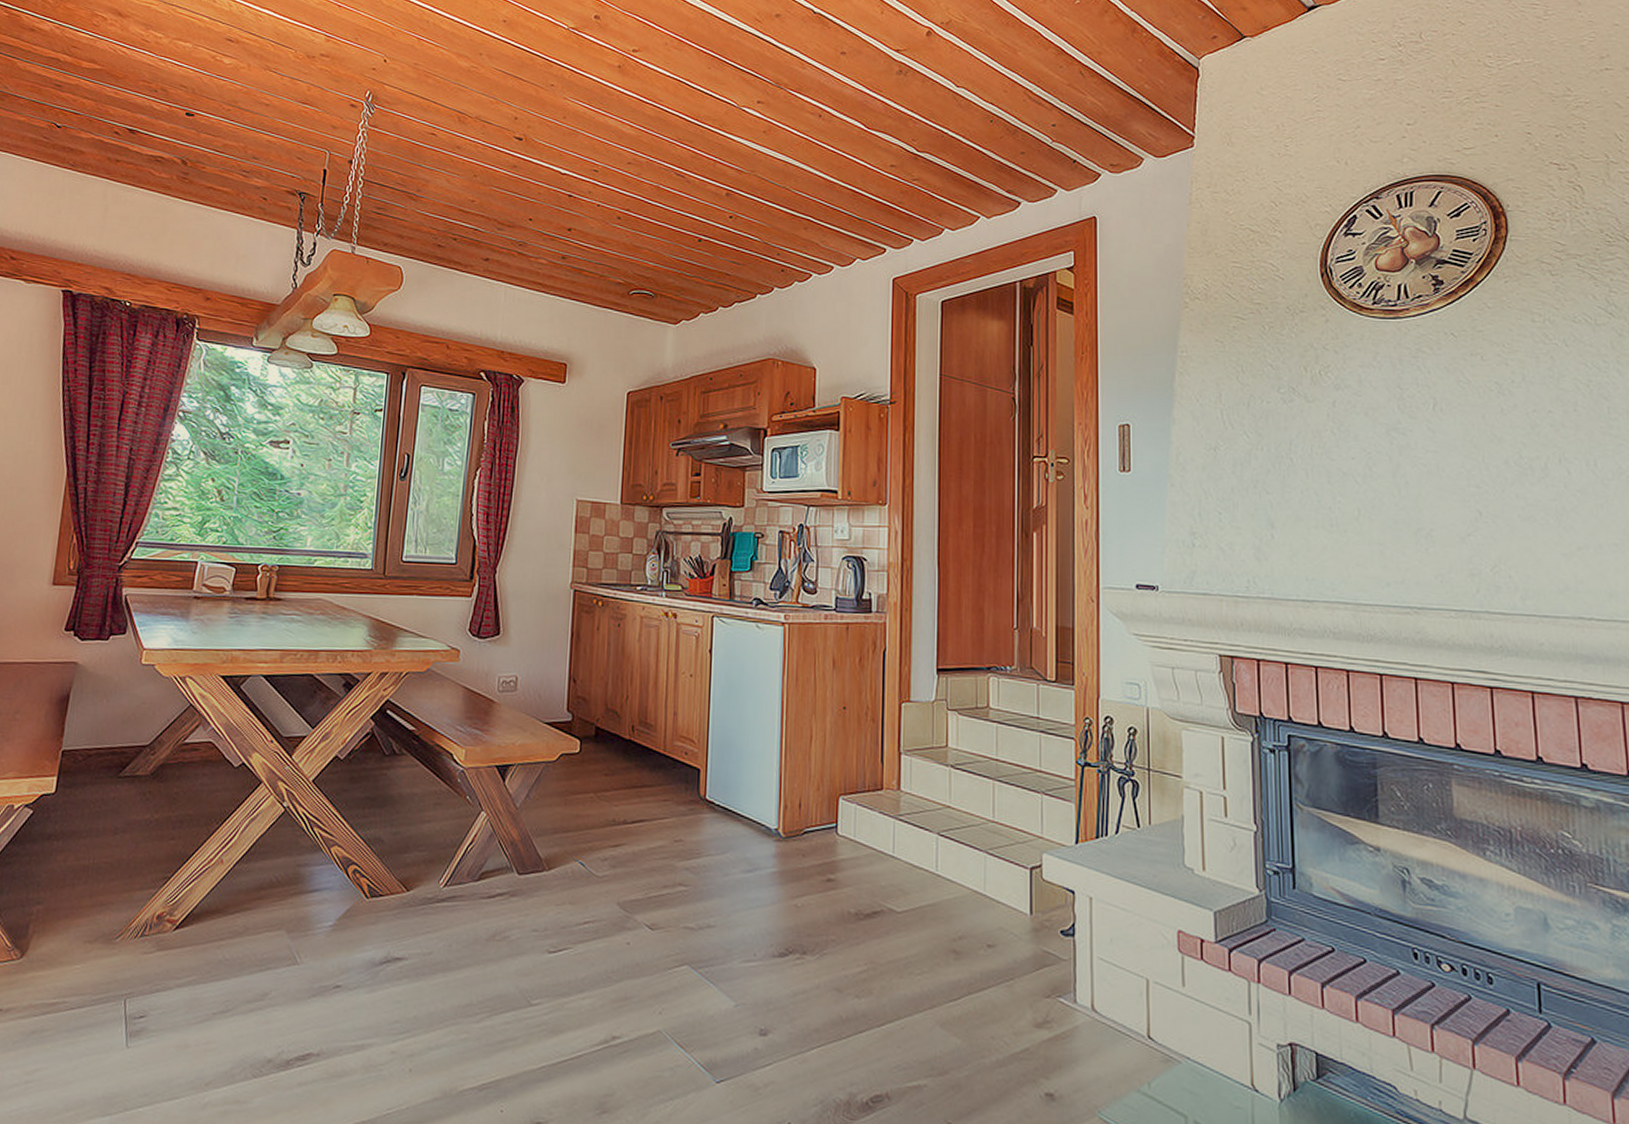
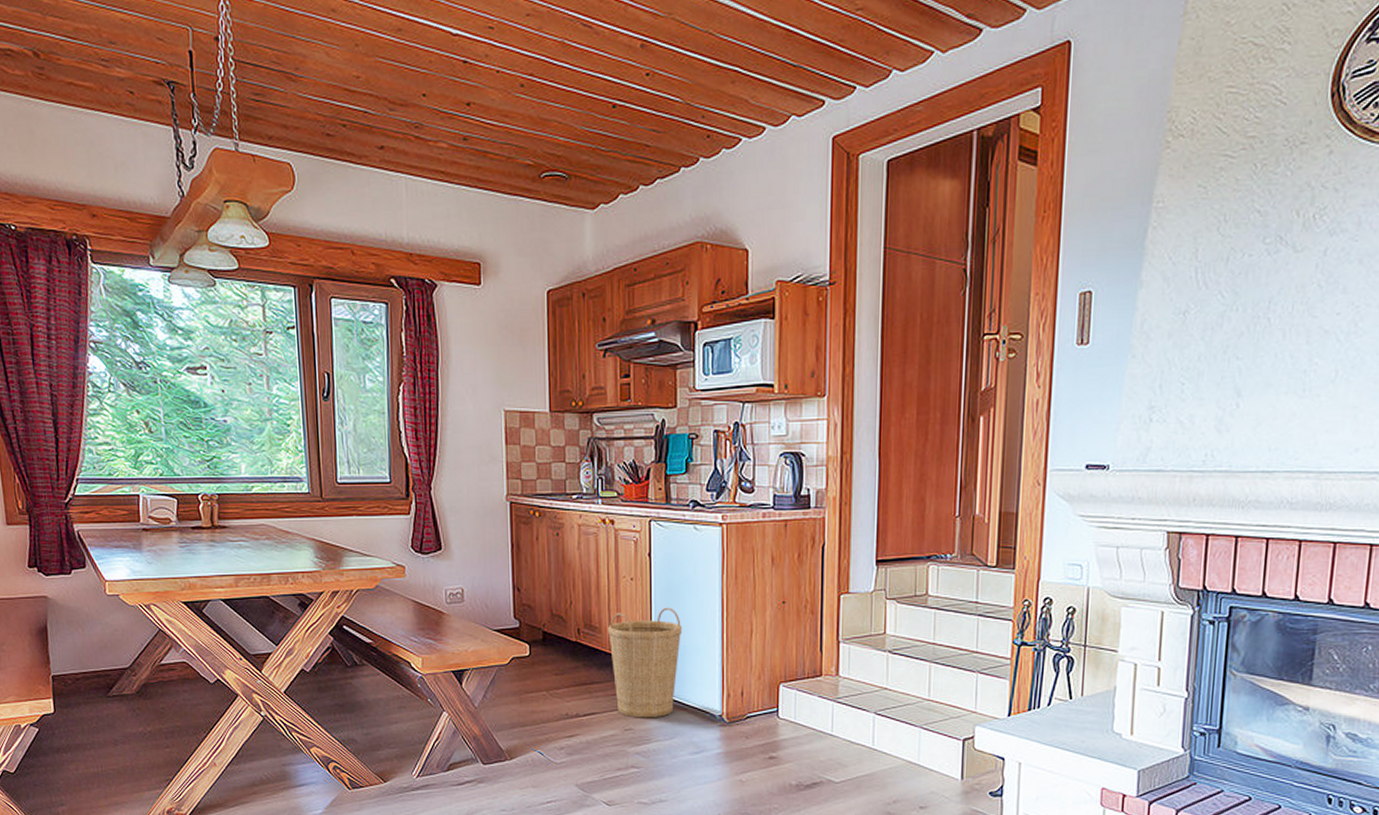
basket: none [663,707,741,829] -> present [608,607,683,718]

